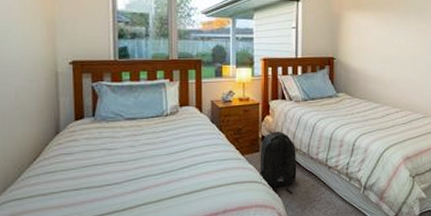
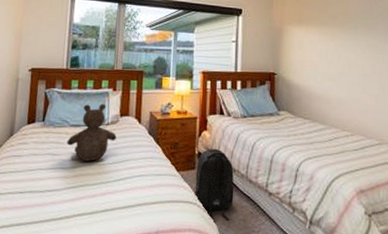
teddy bear: none [123,95,177,153] -> present [66,103,117,162]

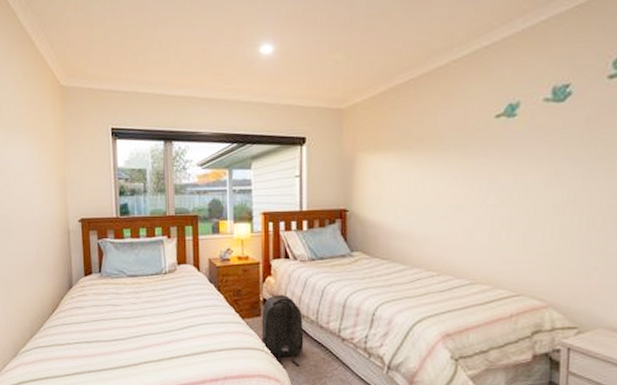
teddy bear: present [66,103,117,162] -> none [126,252,176,311]

